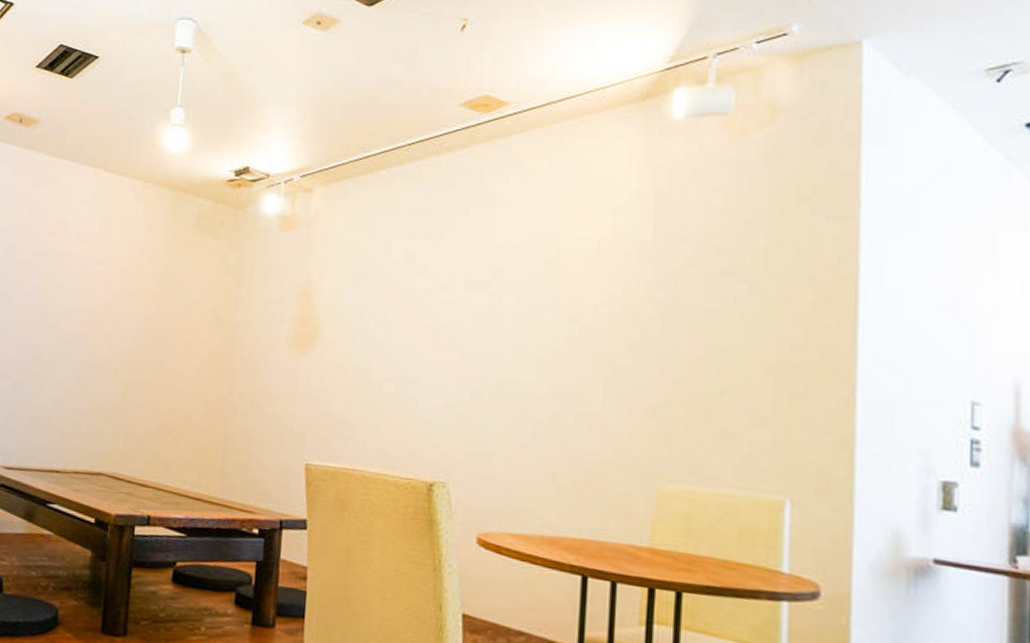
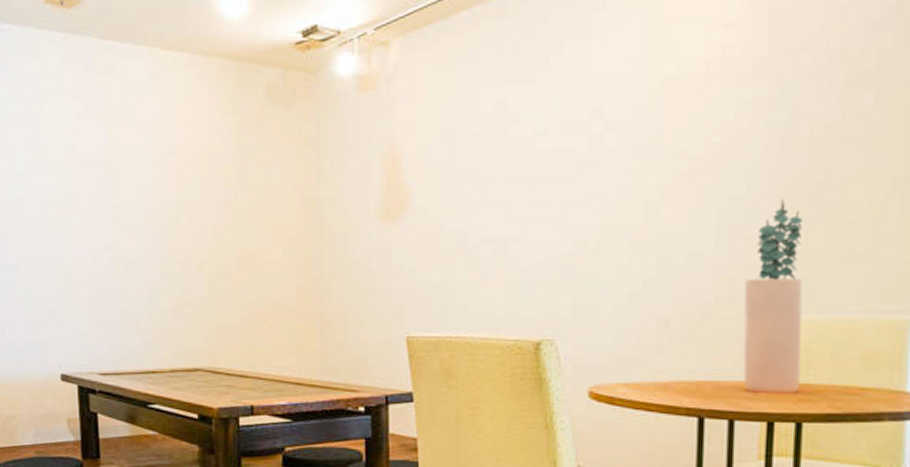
vase: none [626,373,684,562] -> present [743,200,803,393]

